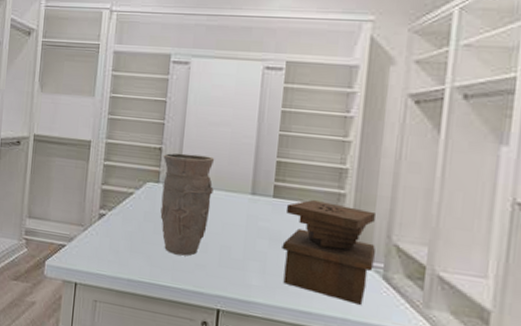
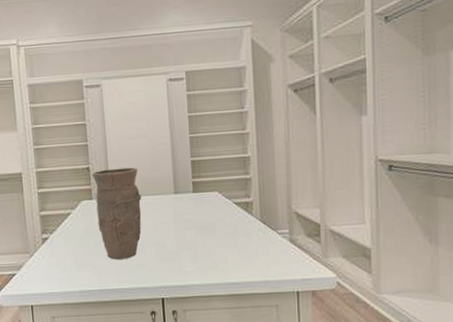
jewelry box: present [282,199,375,305] -> none [205,187,281,267]

